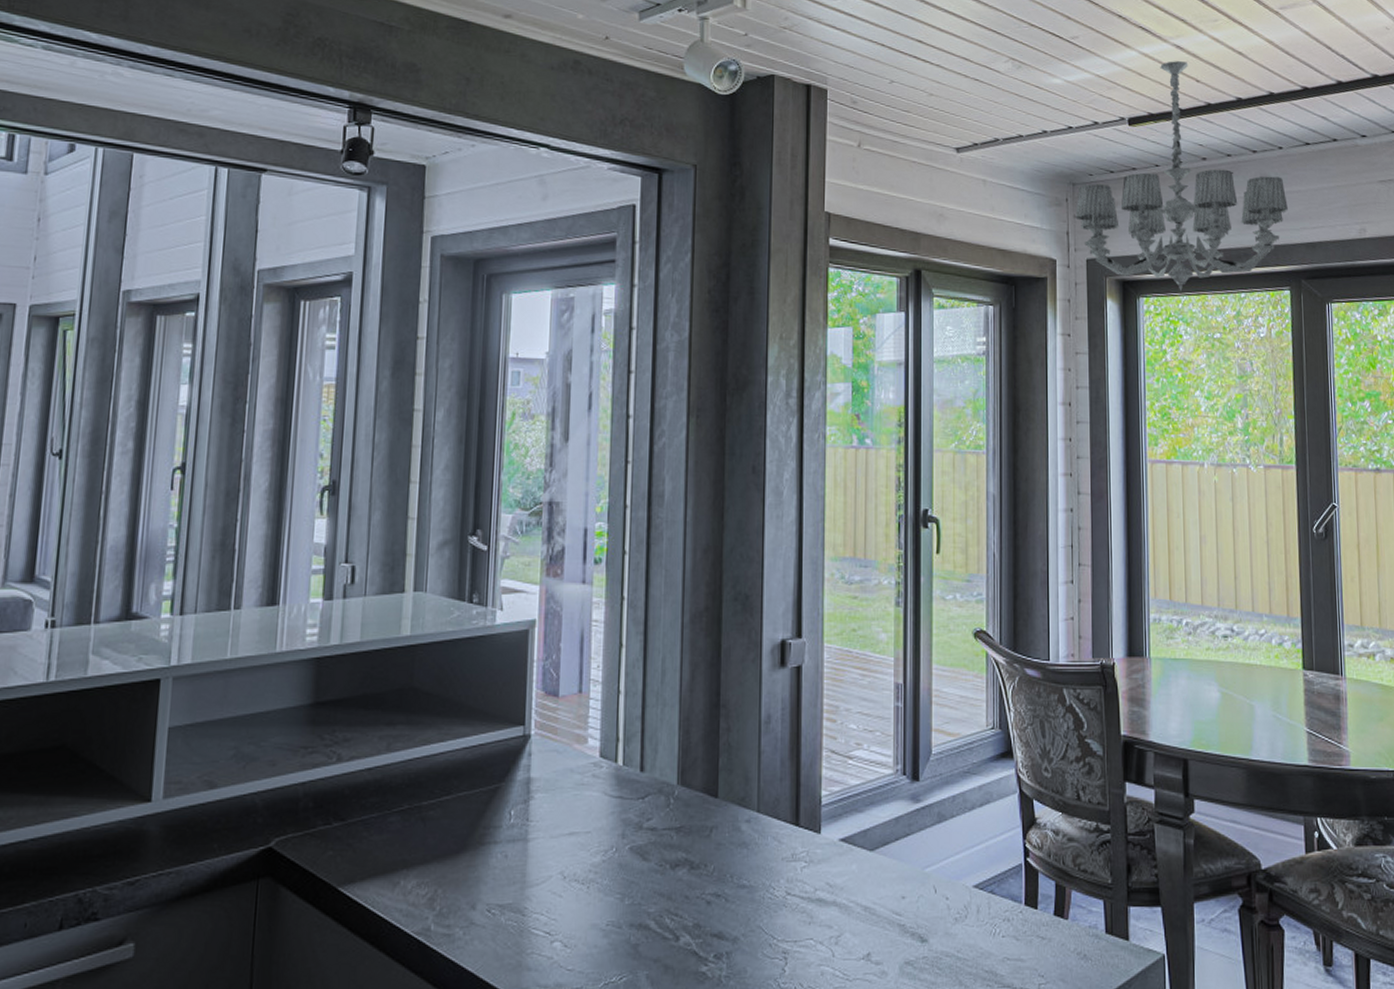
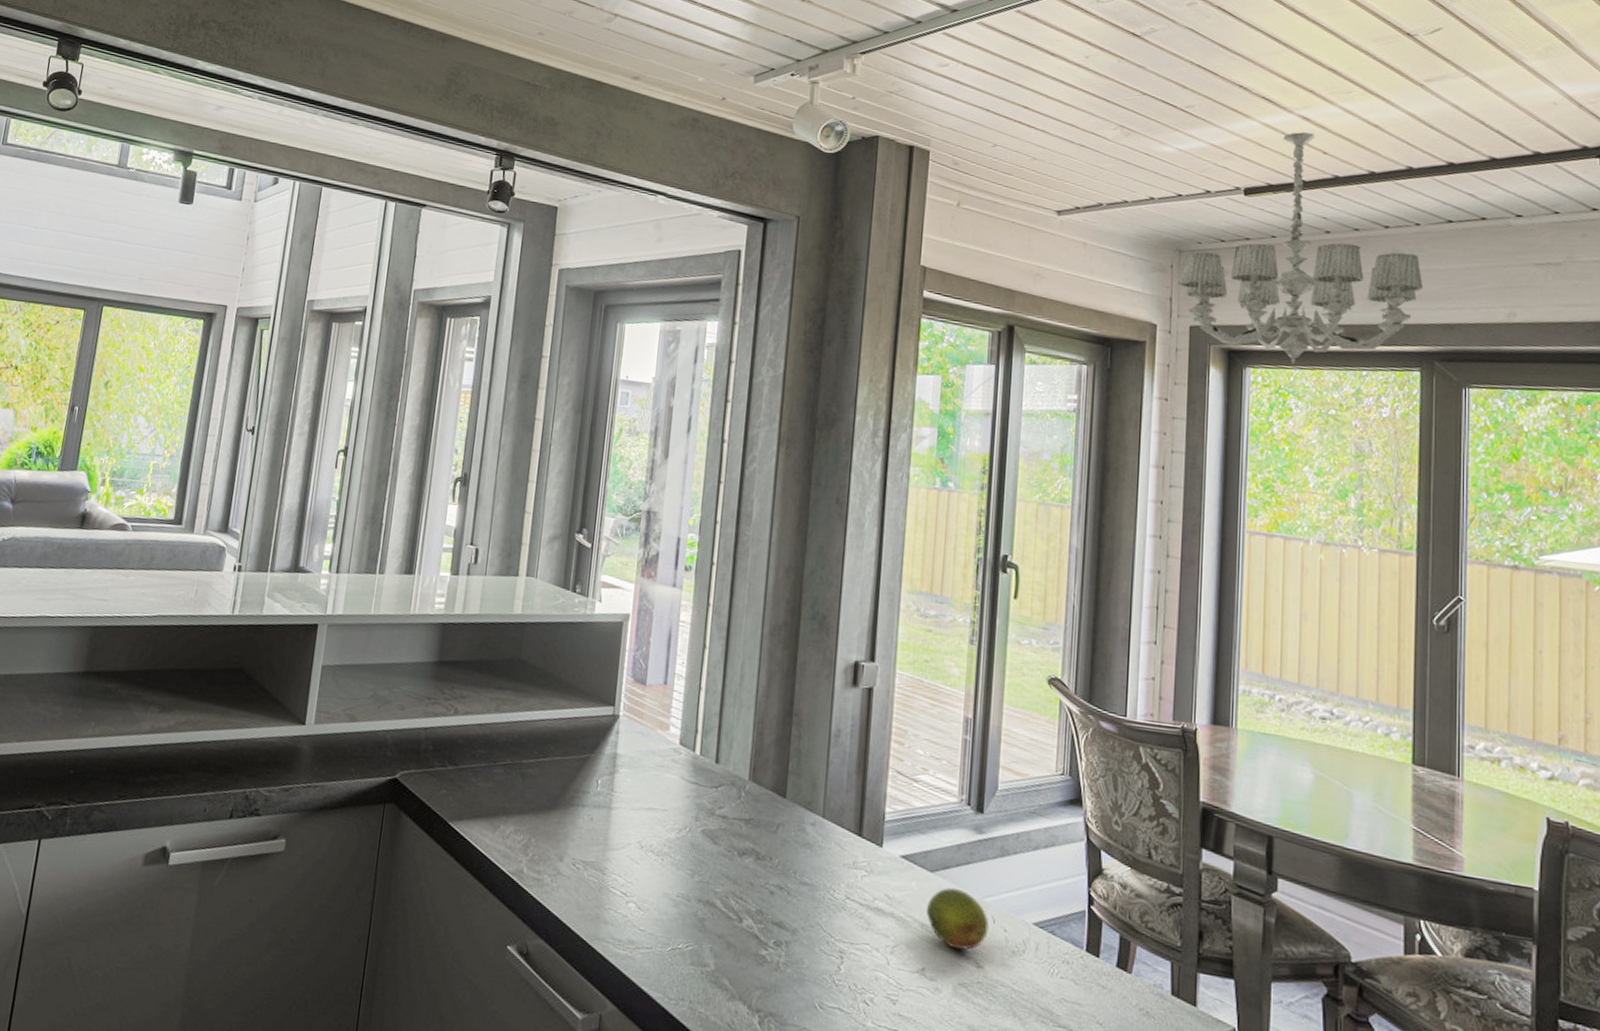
fruit: none [869,864,931,928] -> present [926,888,989,951]

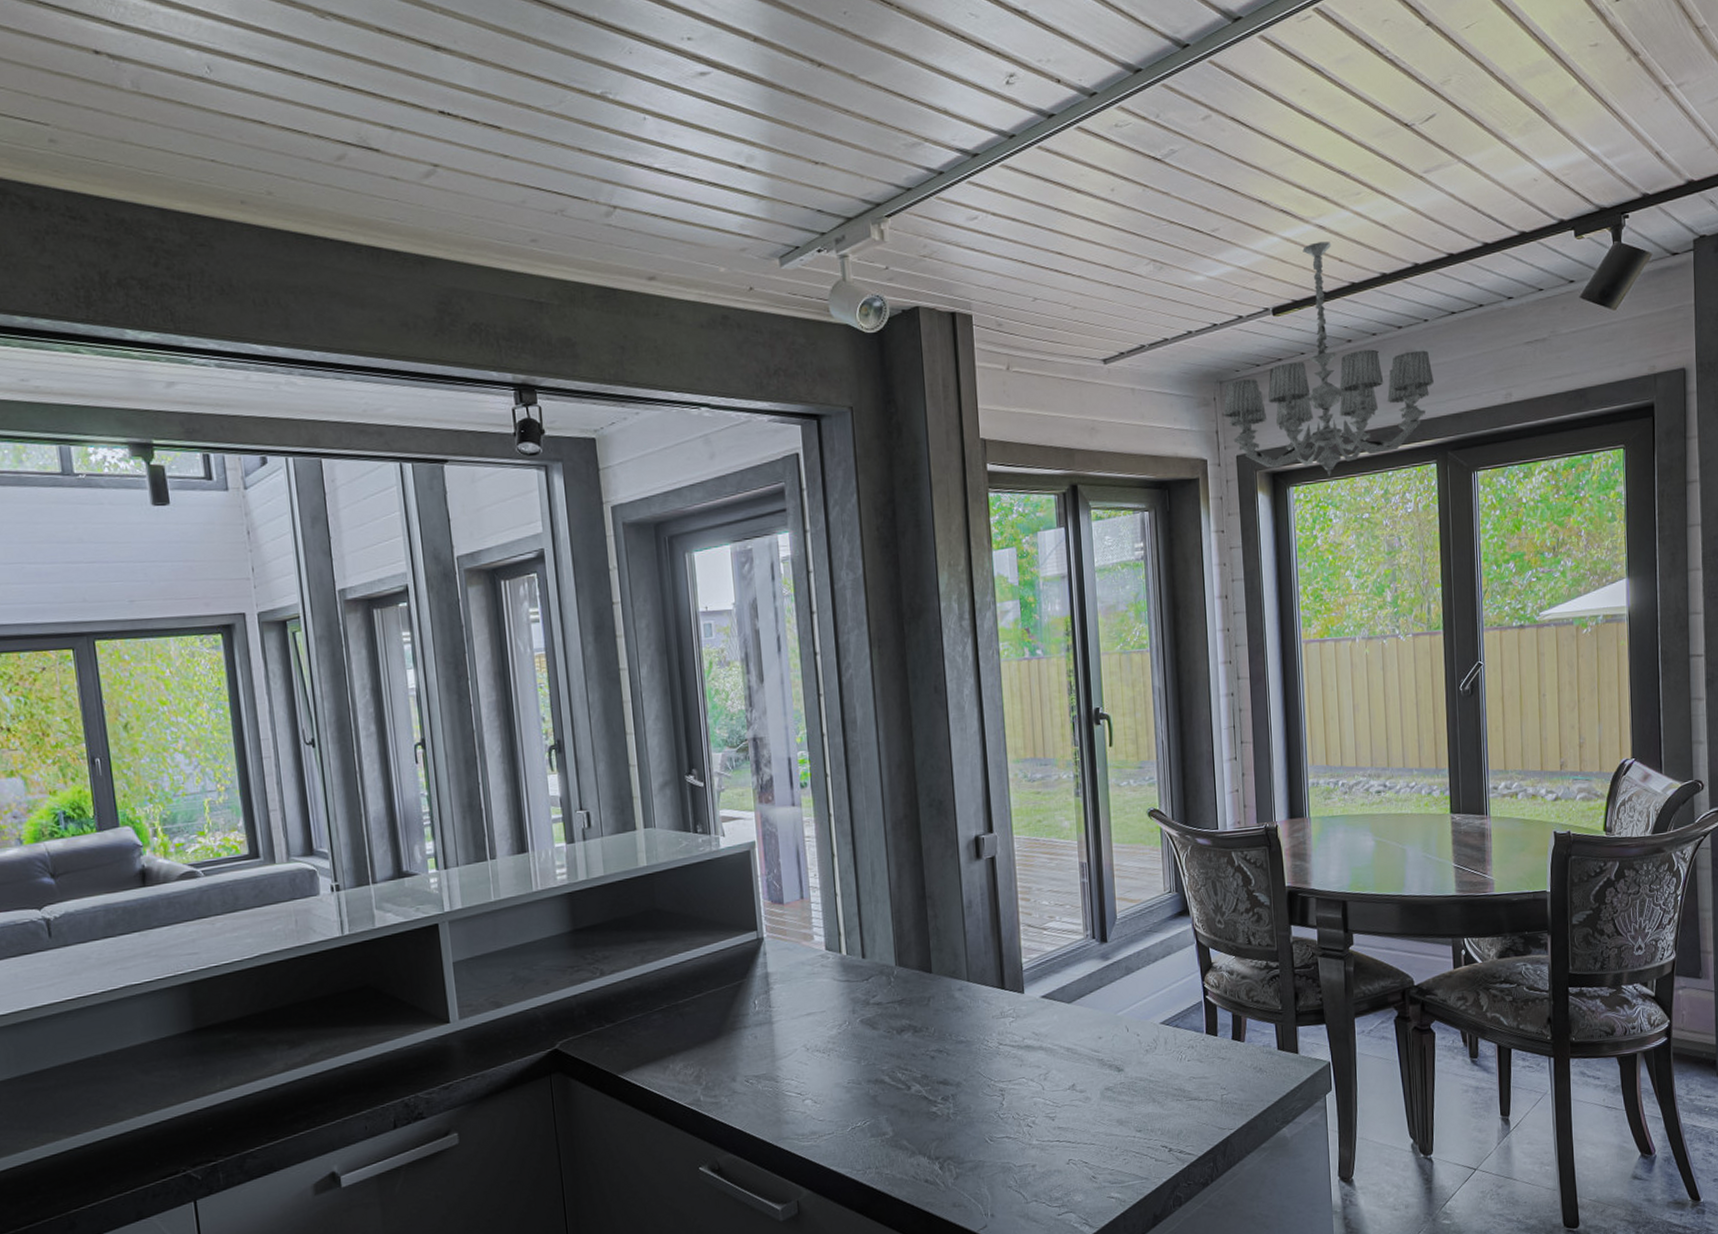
fruit: present [926,888,989,951] -> none [1069,1011,1124,1062]

